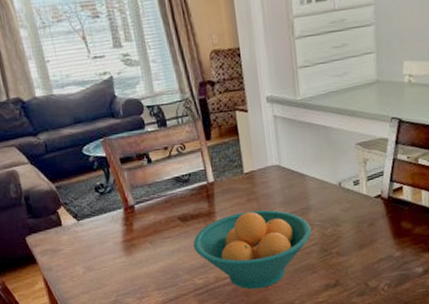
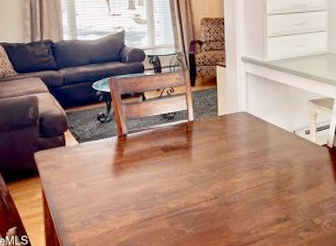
fruit bowl: present [193,210,312,290] -> none [171,147,269,217]

